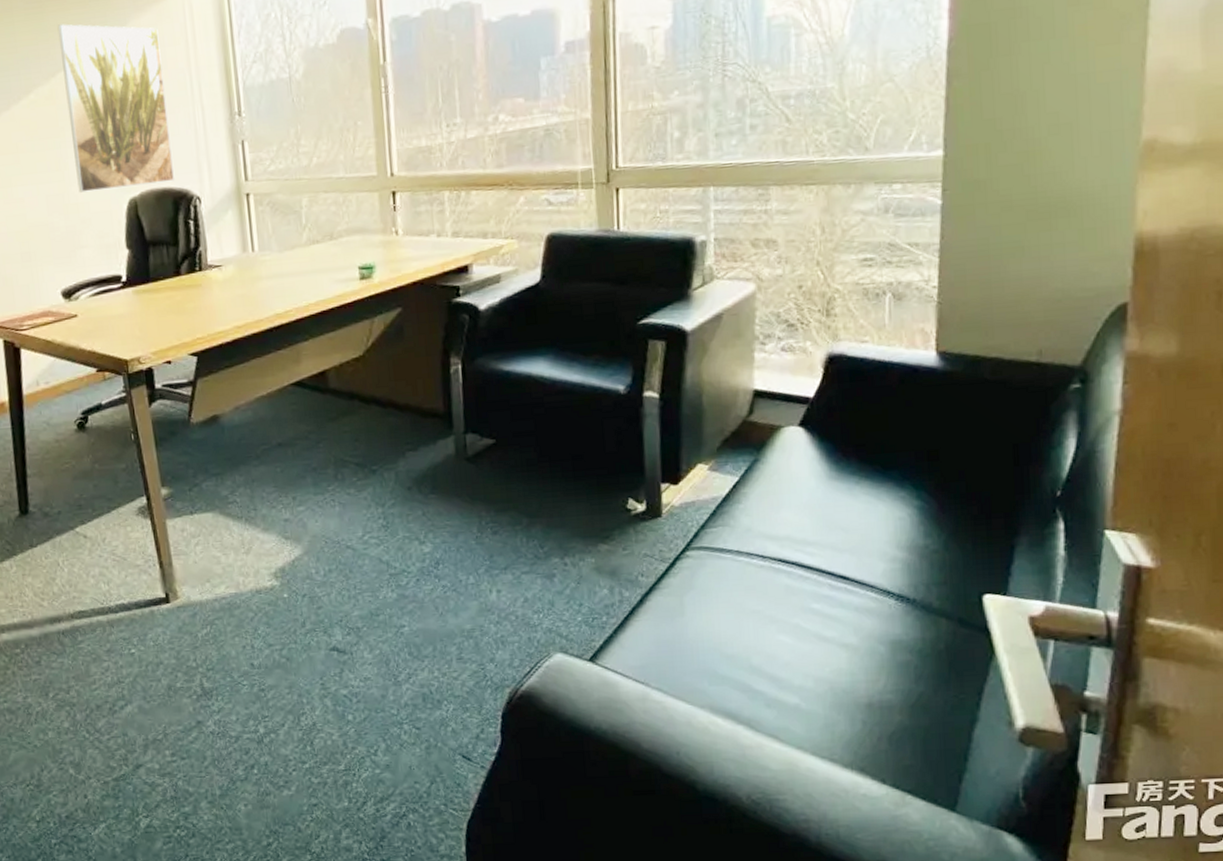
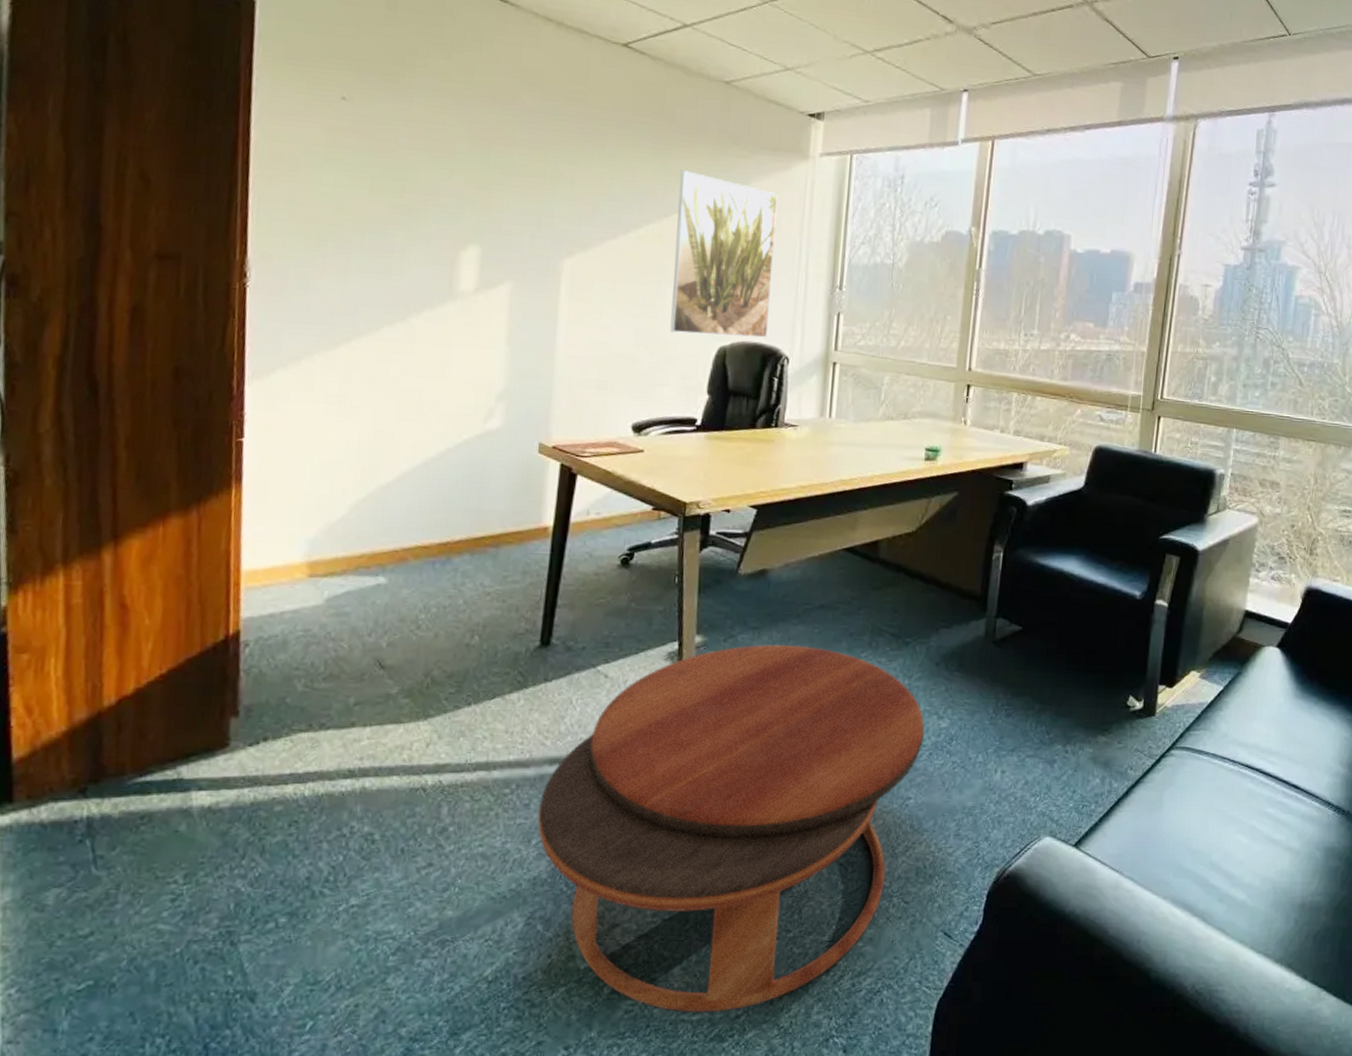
coffee table: none [49,486,408,842] -> present [537,644,925,1013]

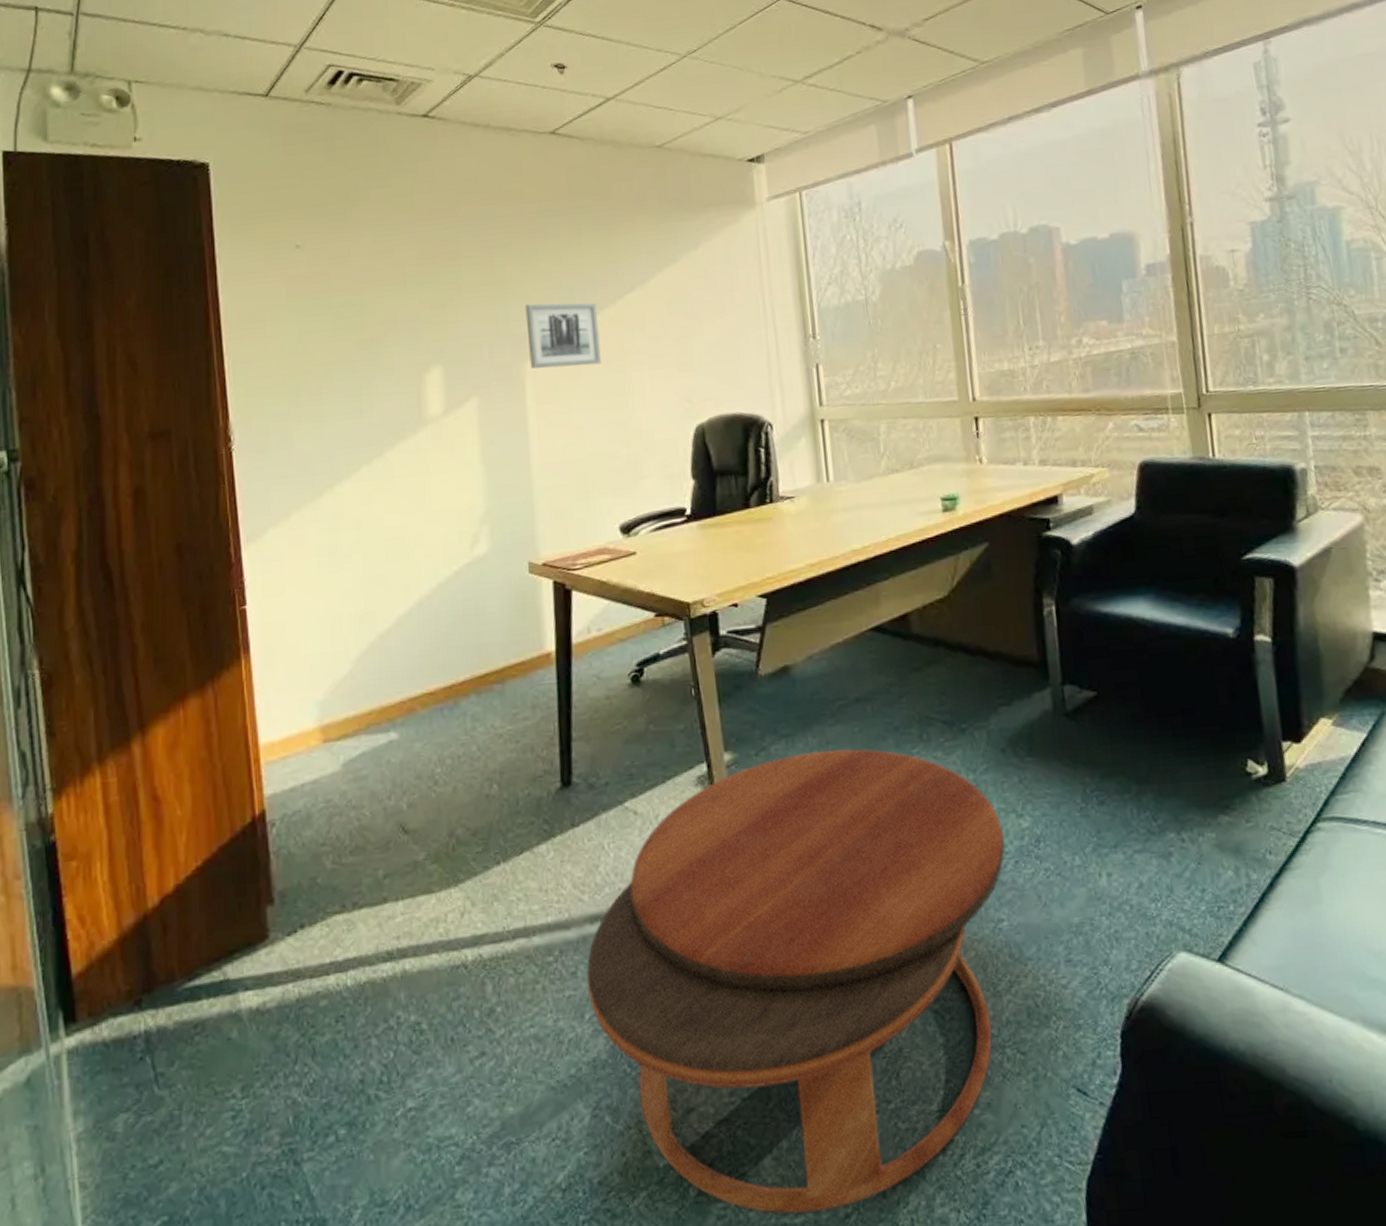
wall art: none [568,204,643,274] -> present [525,302,601,369]
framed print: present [670,170,778,338] -> none [627,245,745,419]

